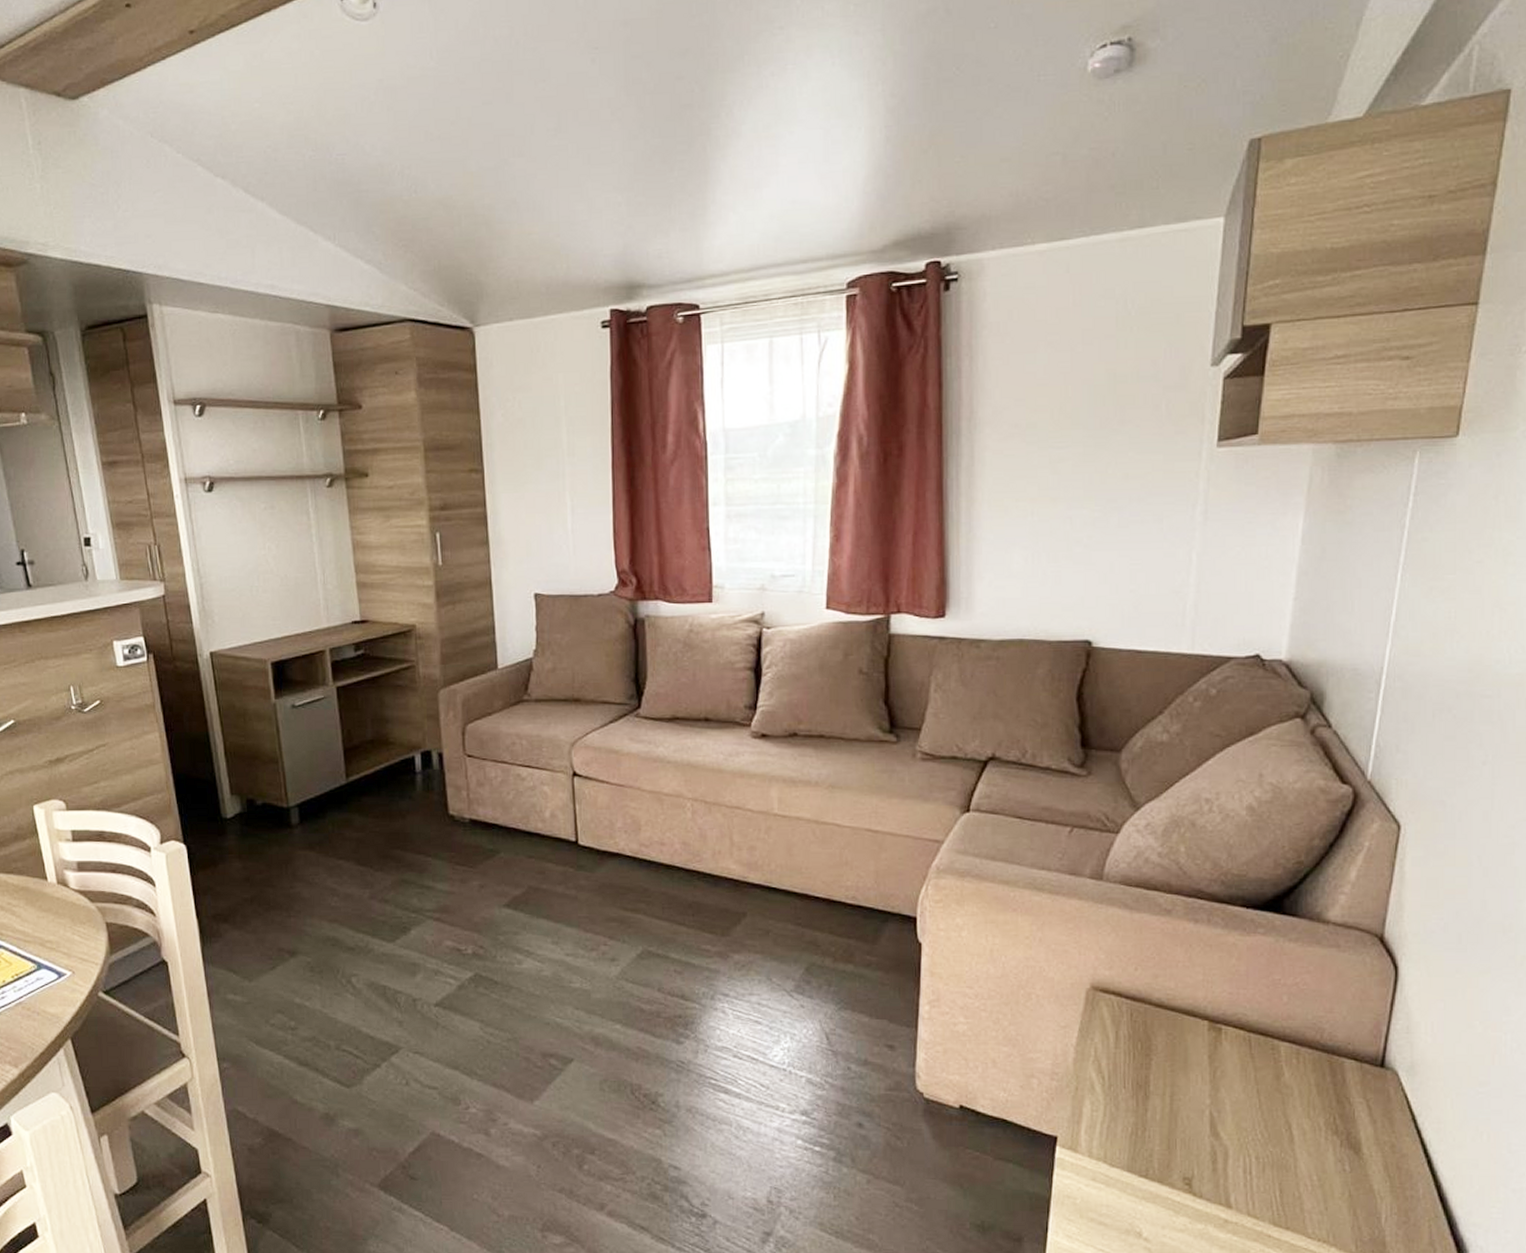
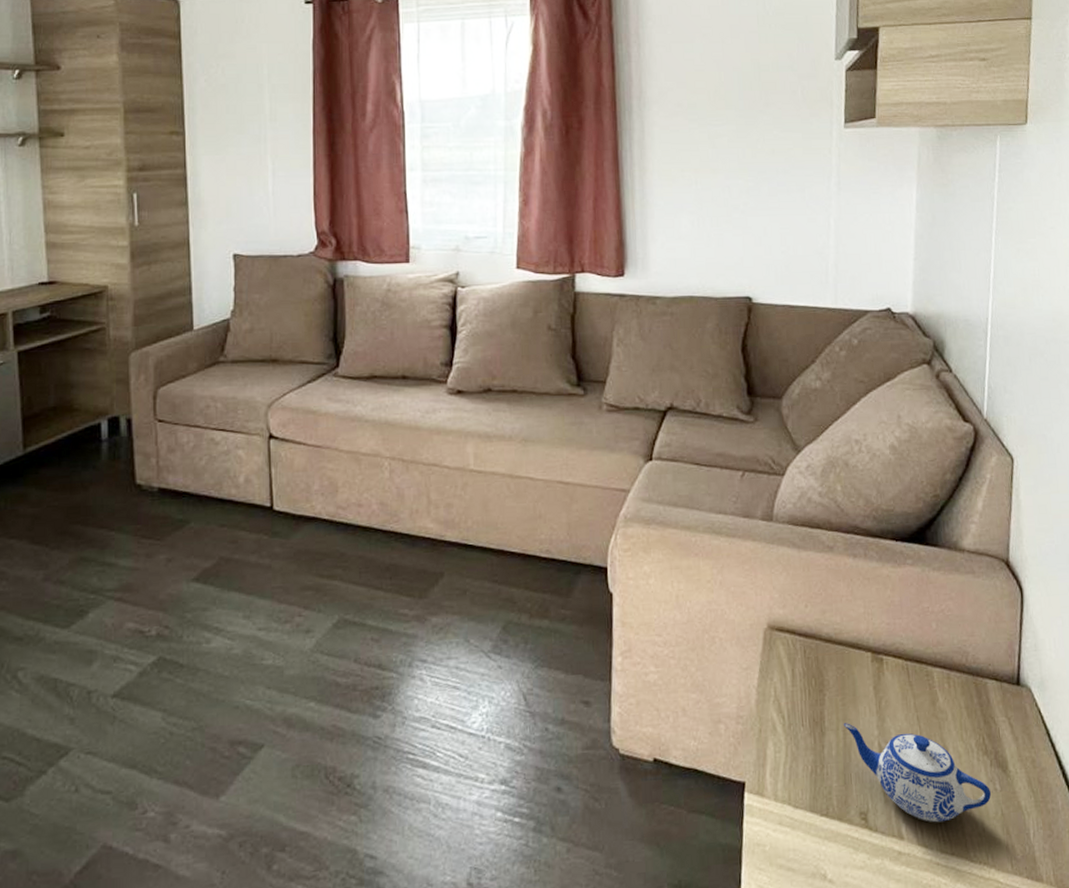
teapot: none [1171,1089,1339,1196] -> present [843,723,992,823]

